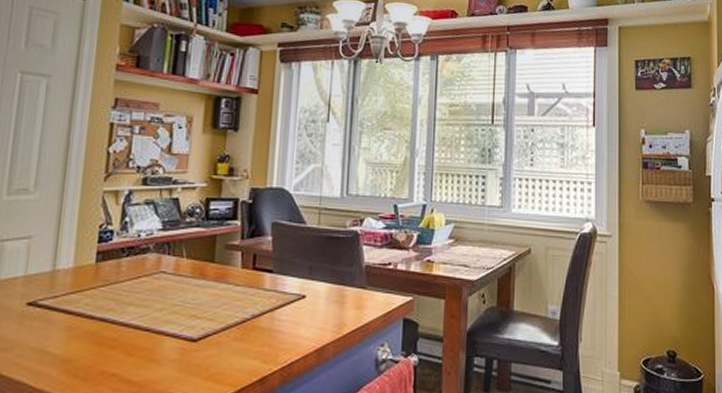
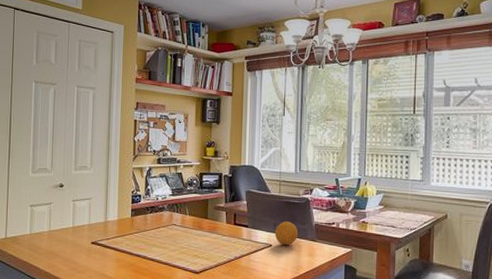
fruit: none [309,263,343,296] -> present [274,221,299,246]

